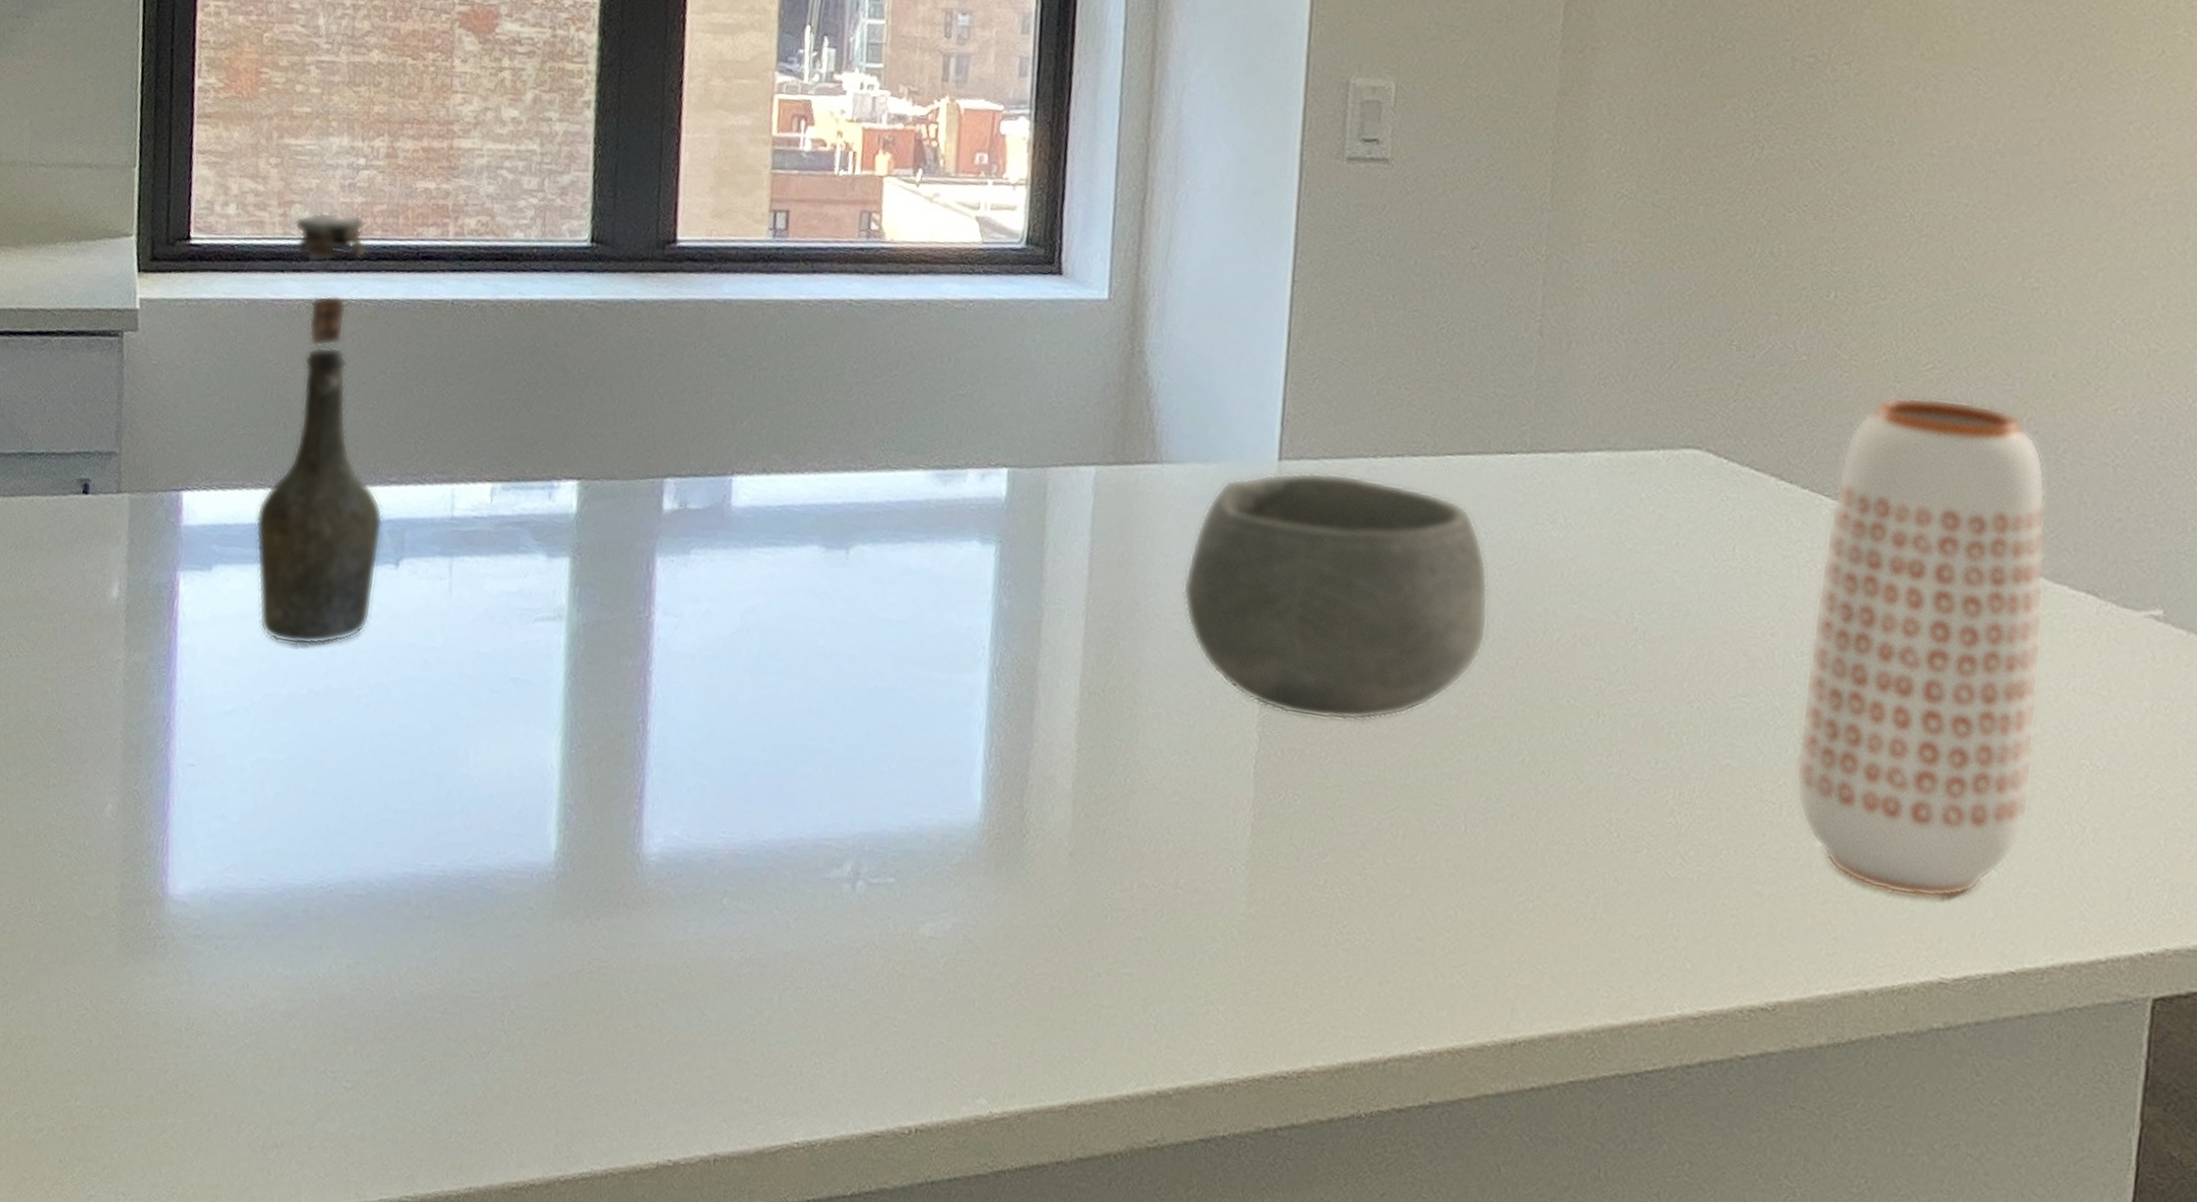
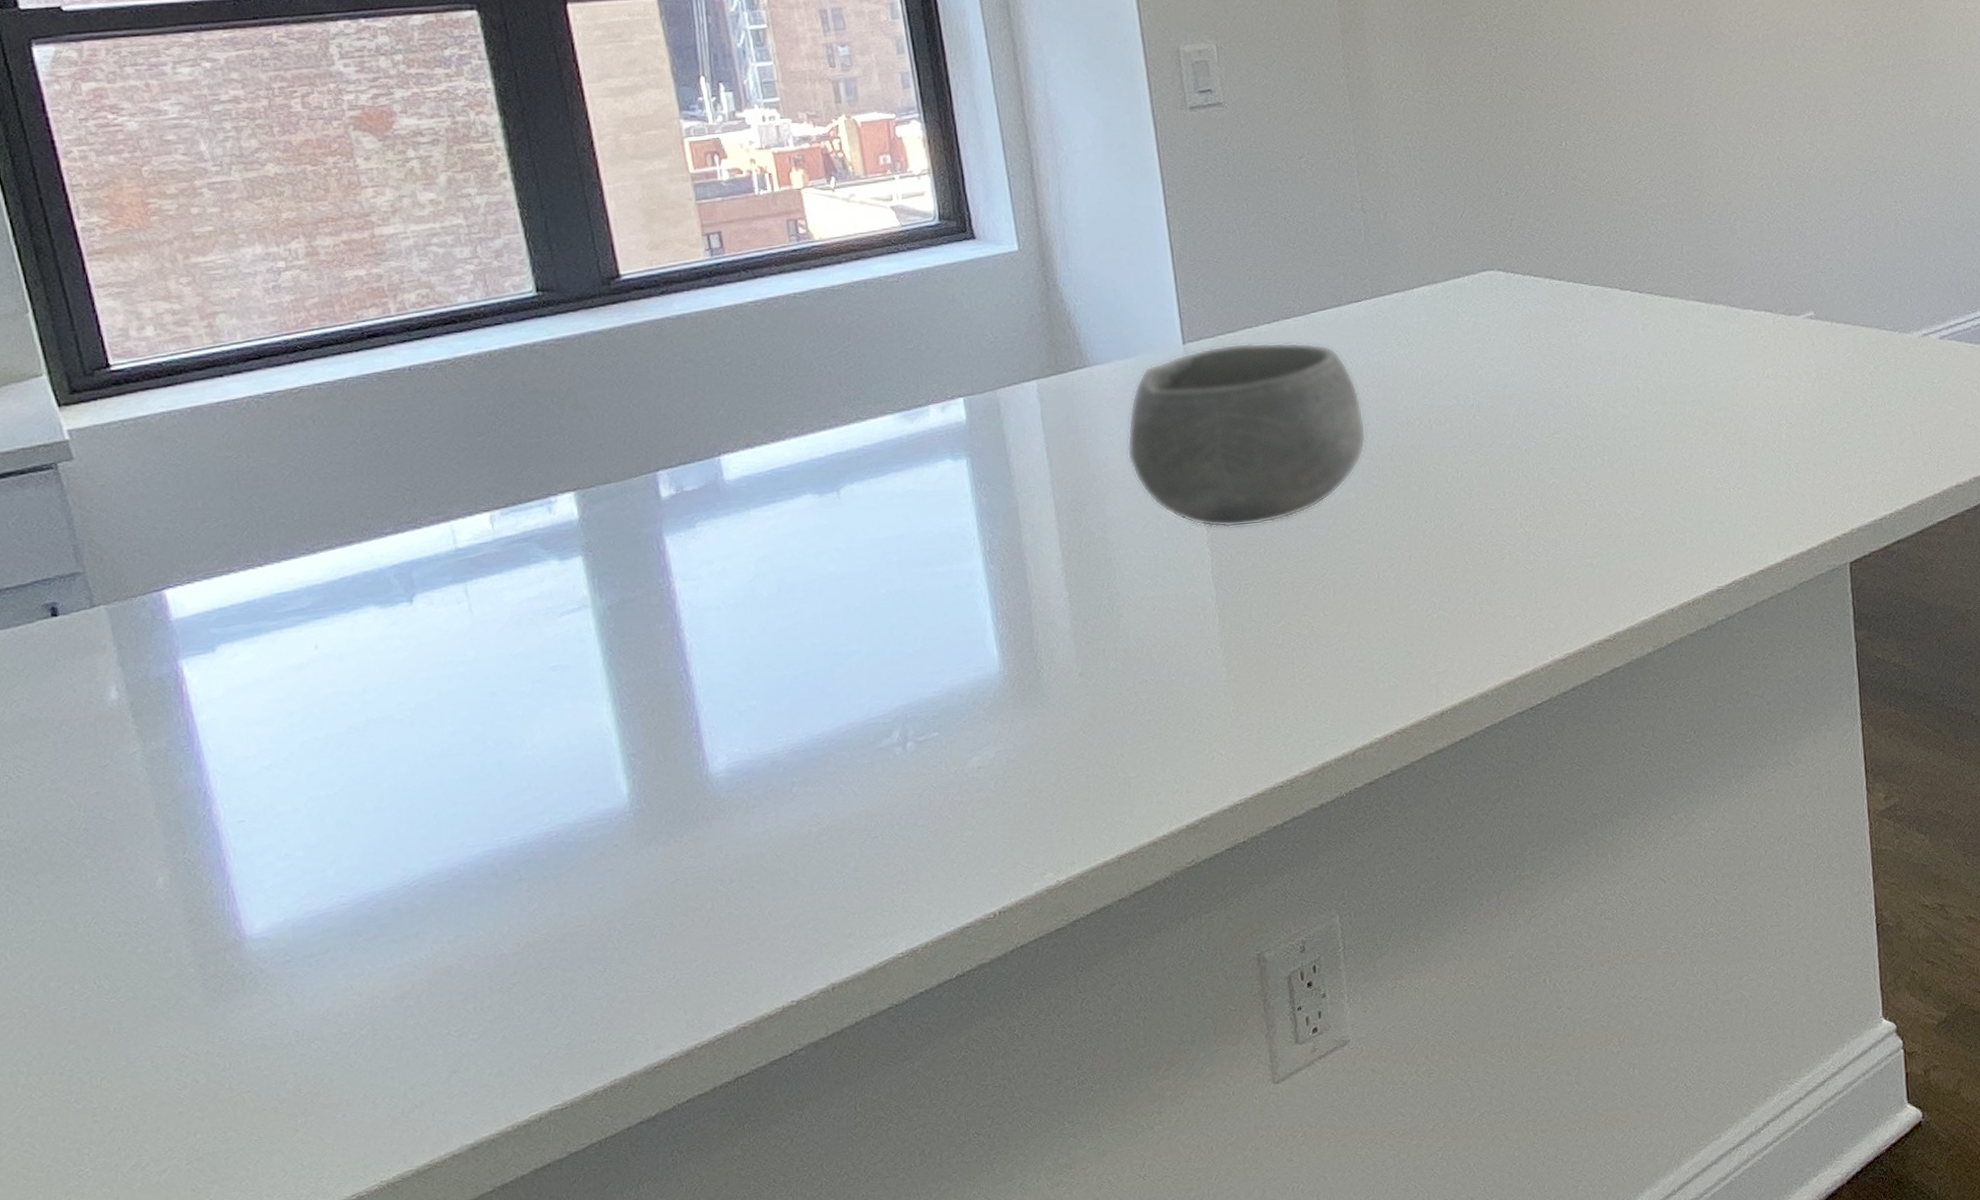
bottle: present [255,212,384,646] -> none [222,311,395,695]
vase: present [1795,397,2047,899] -> none [1590,200,1754,541]

